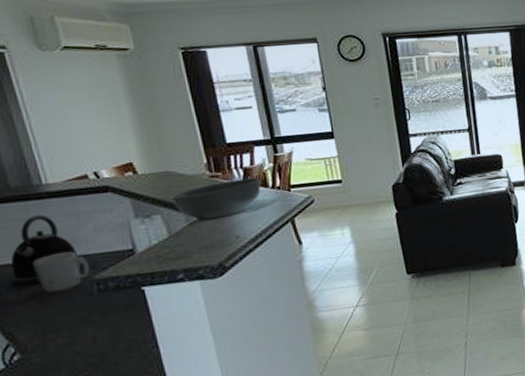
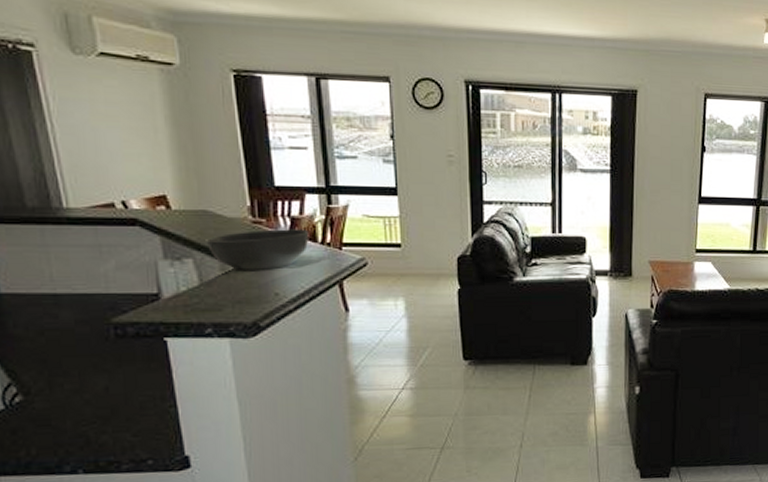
kettle: present [10,214,82,286] -> none [20,242,100,320]
mug: present [33,252,90,293] -> none [45,289,107,331]

